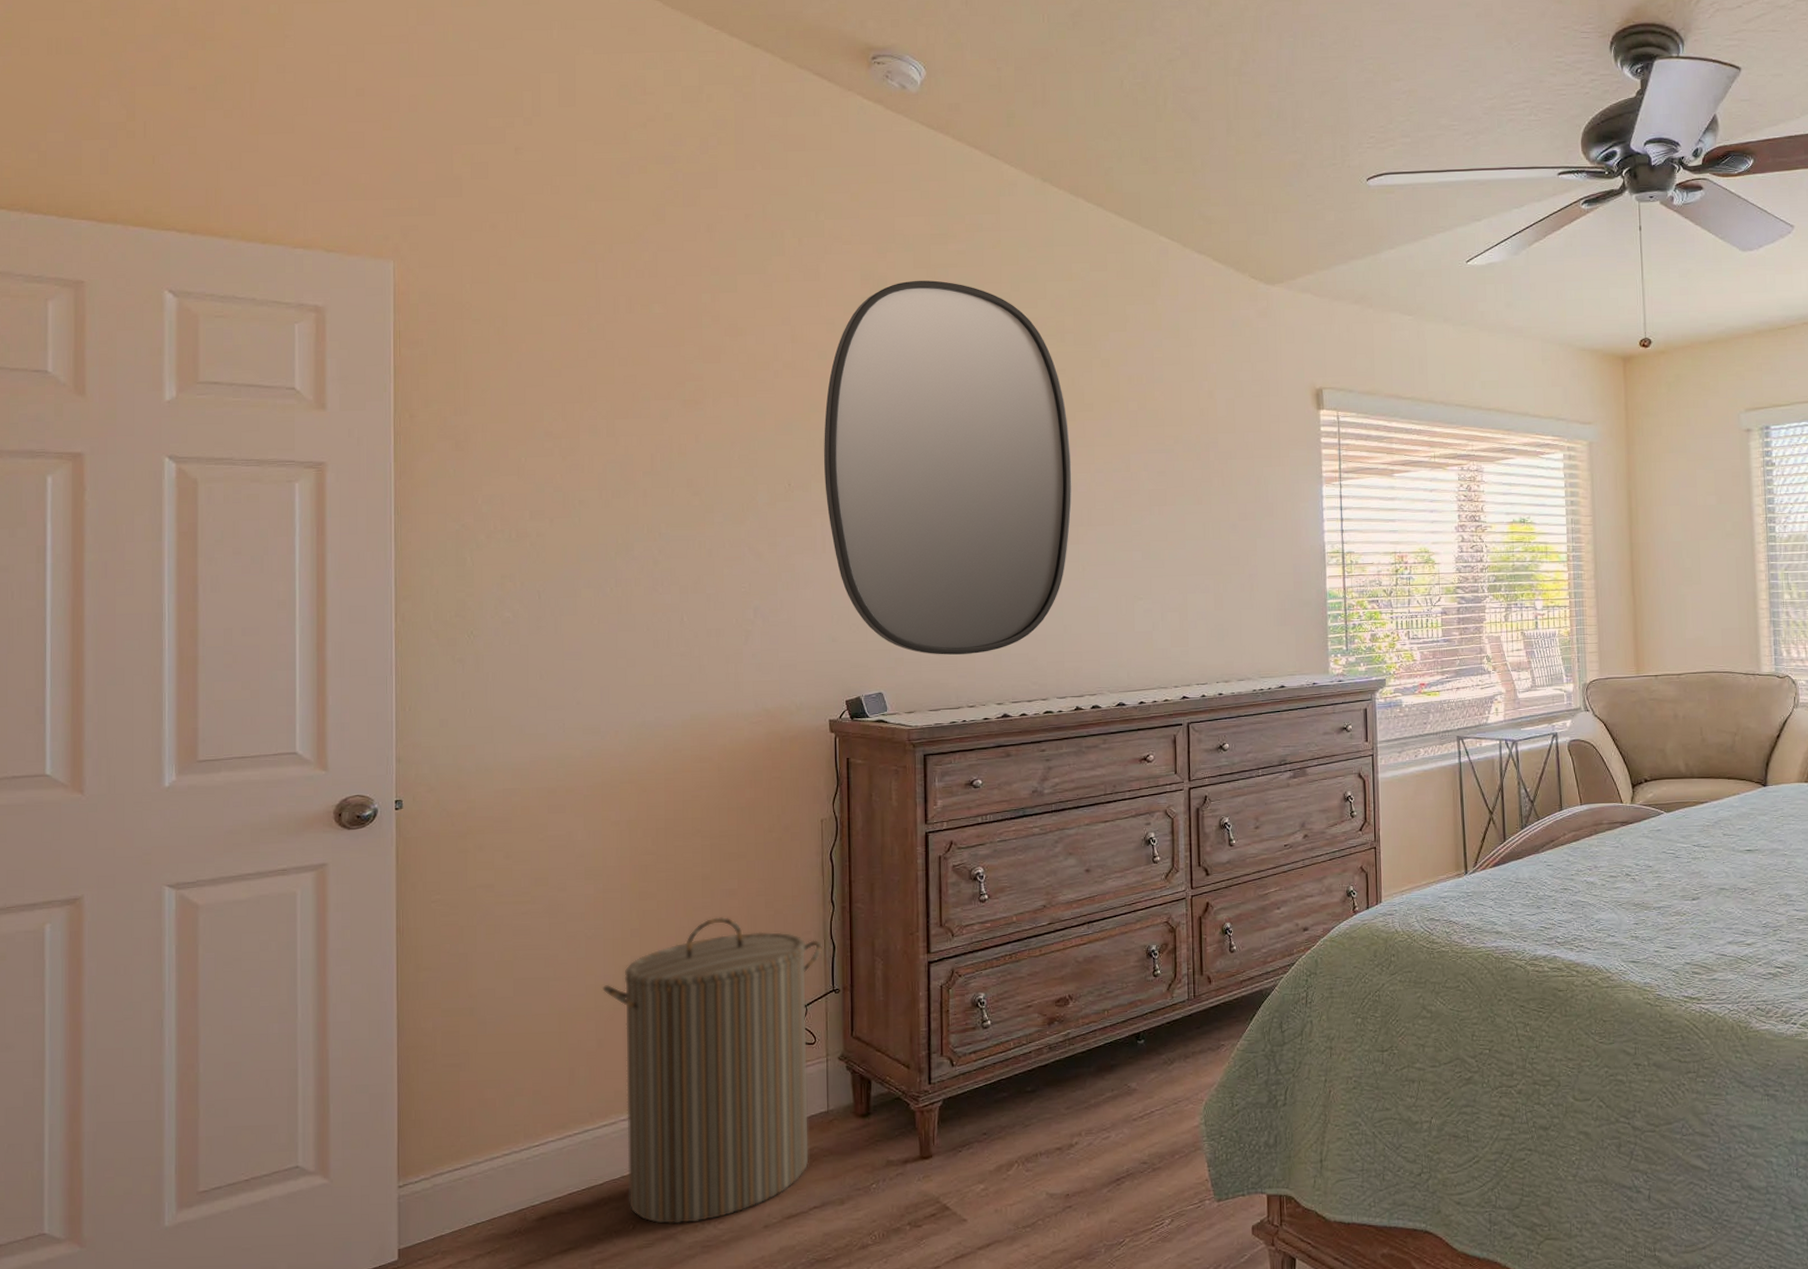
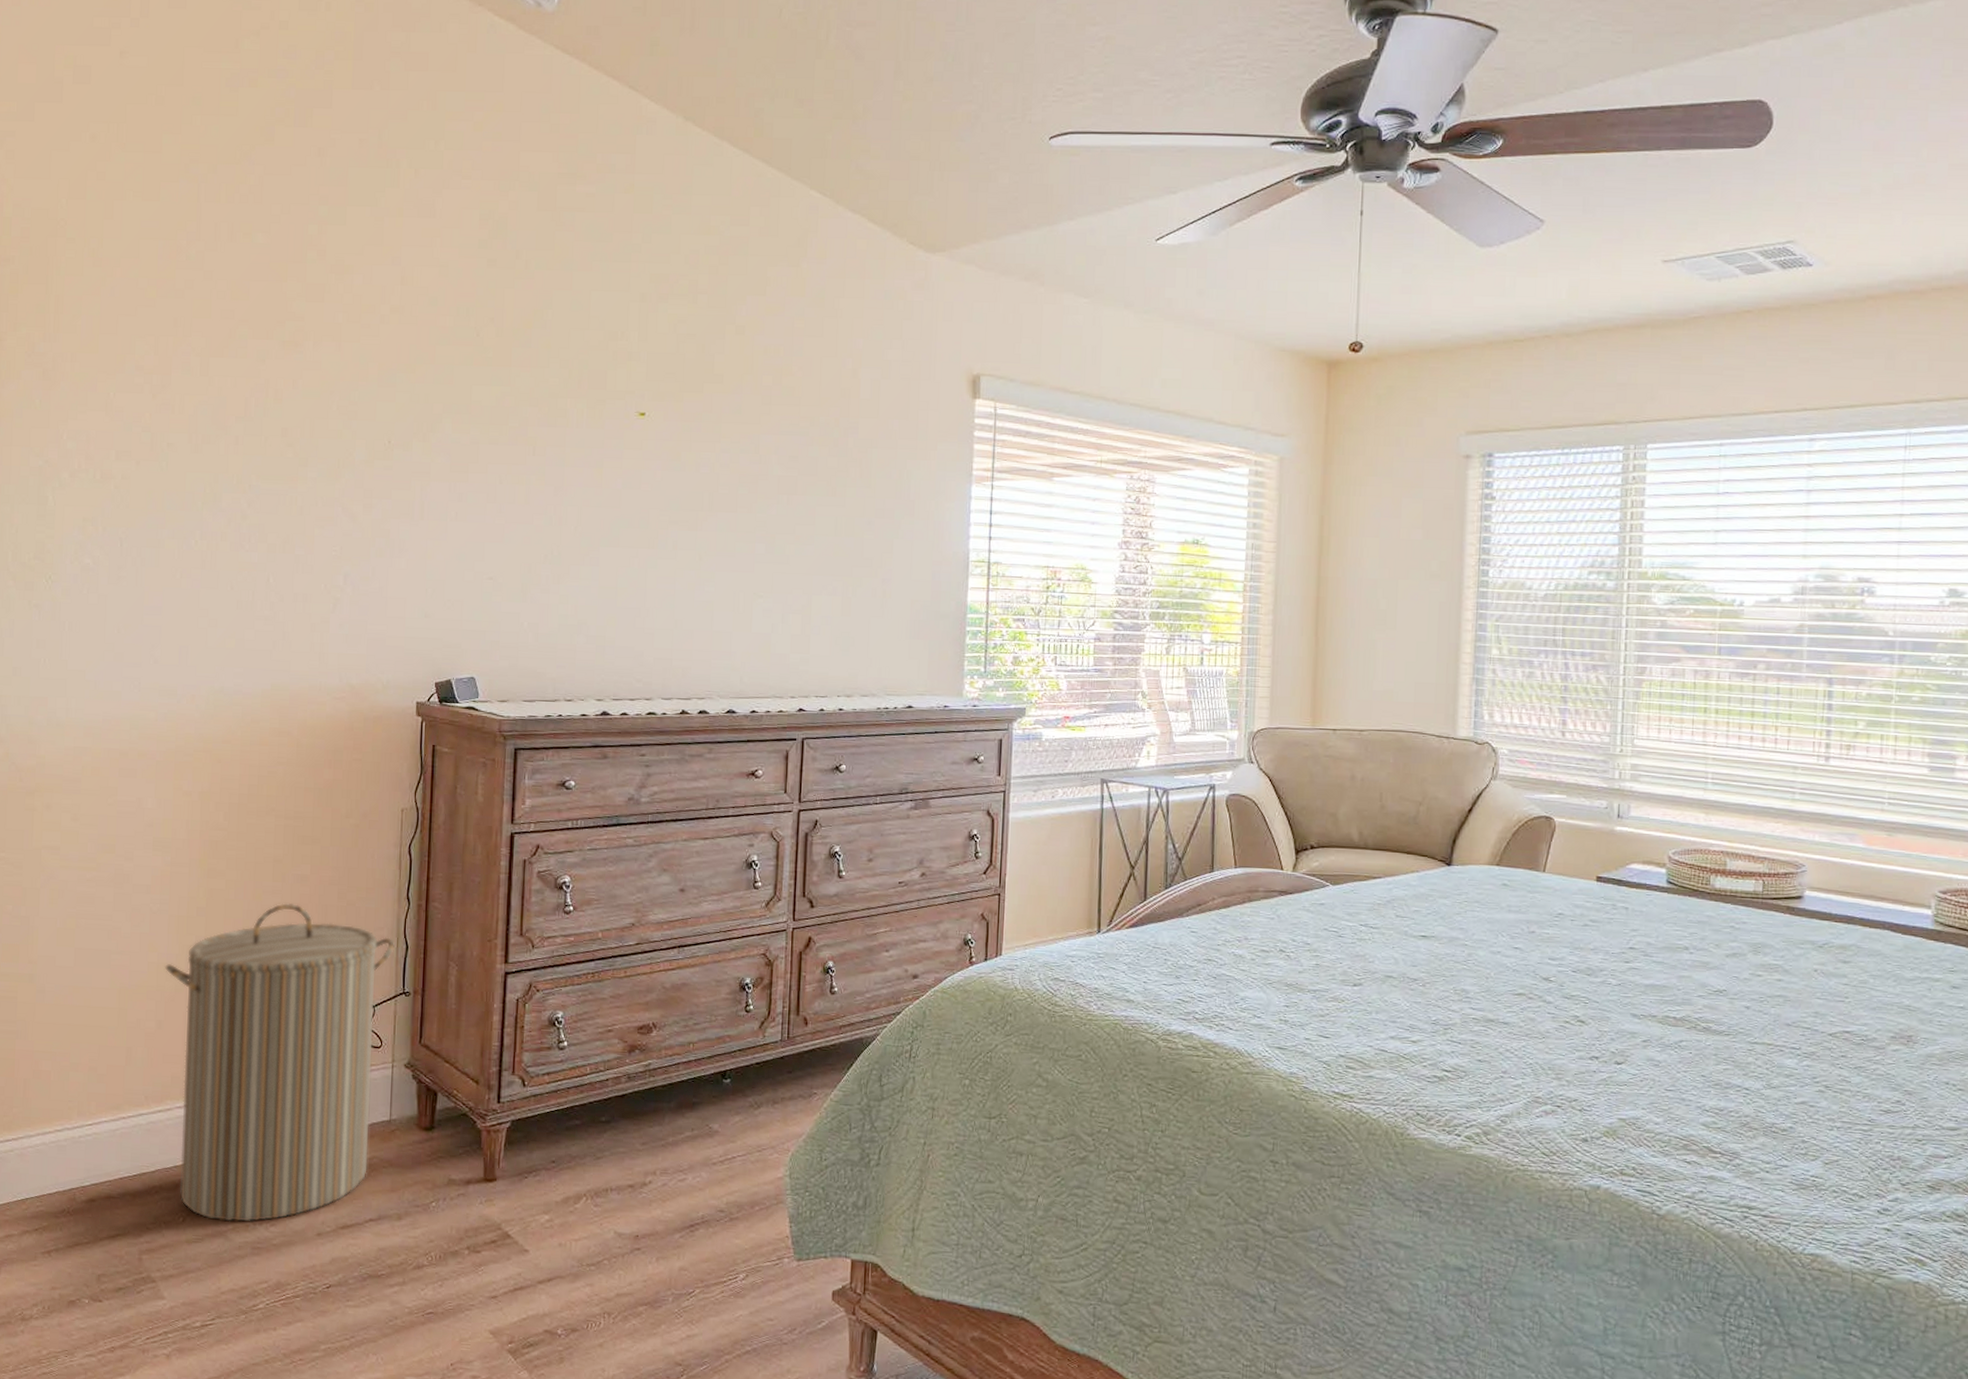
home mirror: present [824,280,1072,655] -> none [427,224,696,643]

